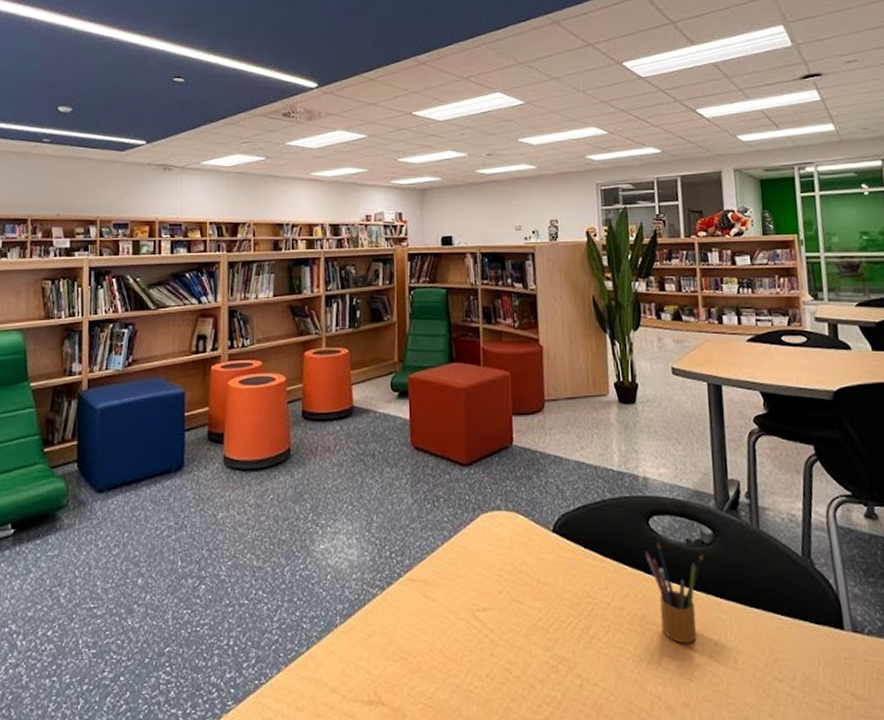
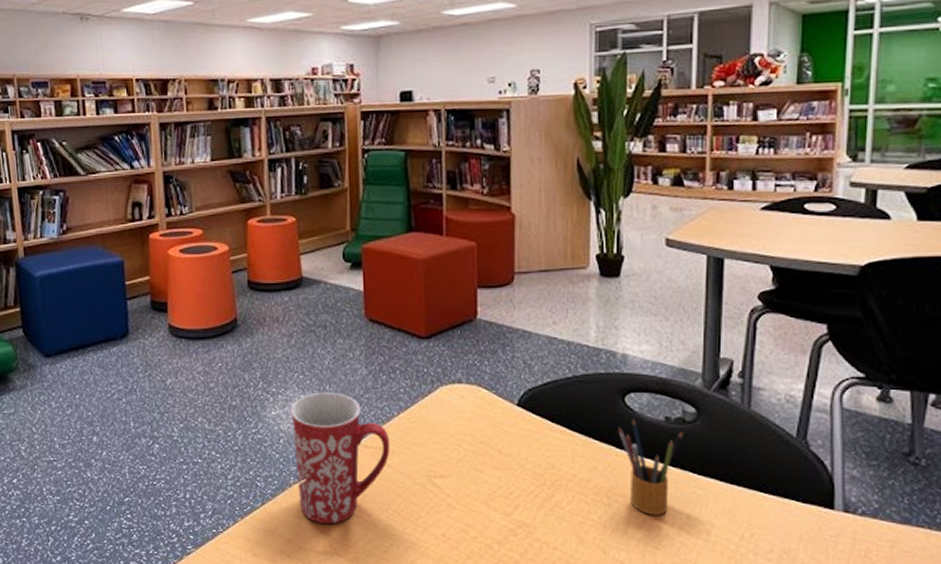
mug: none [339,522,435,669] -> present [290,392,390,525]

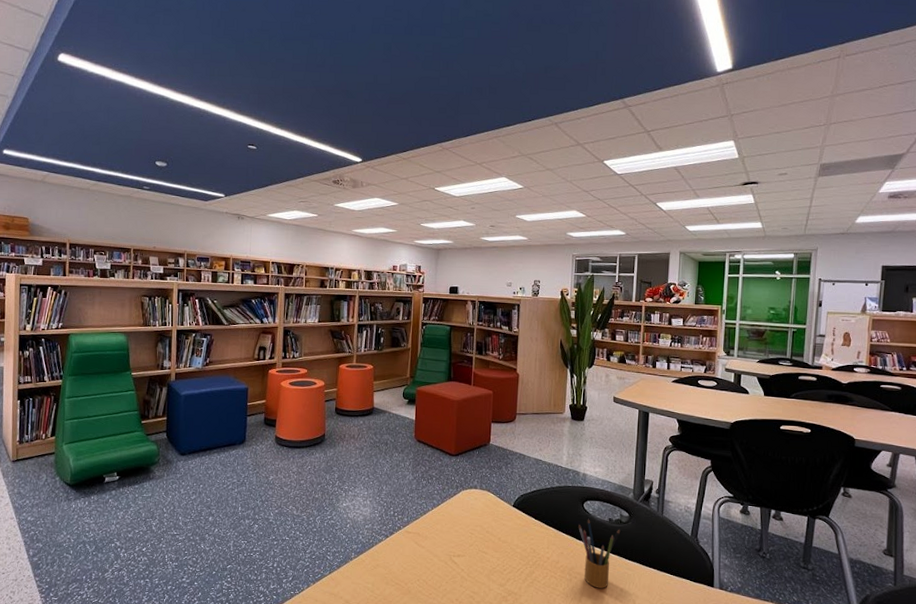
mug: present [290,392,390,525] -> none [357,490,425,590]

